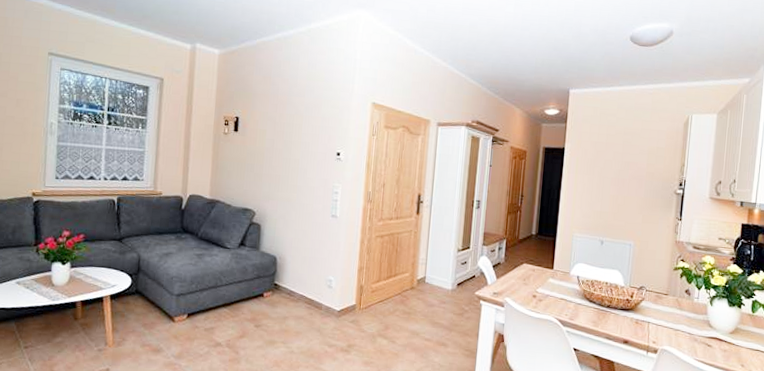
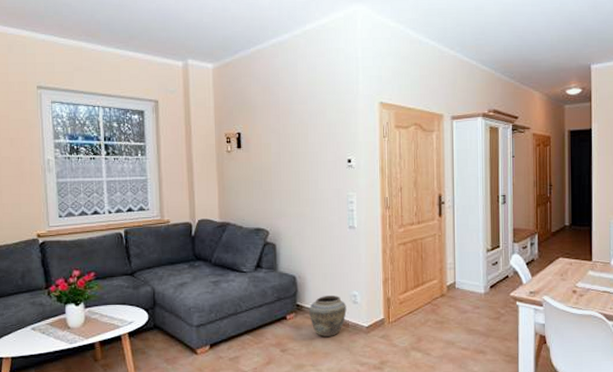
vase: none [285,278,322,317] -> present [309,296,347,337]

